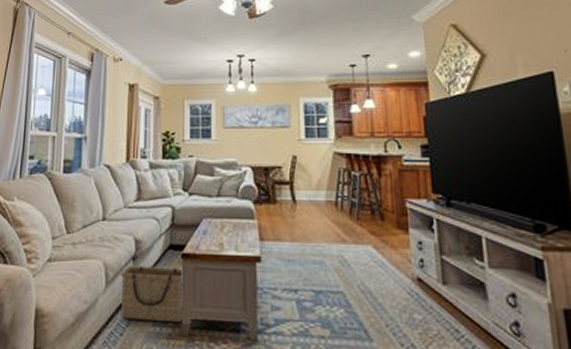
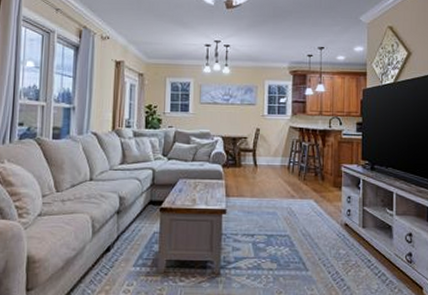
basket: present [120,265,183,323] -> none [105,218,161,264]

